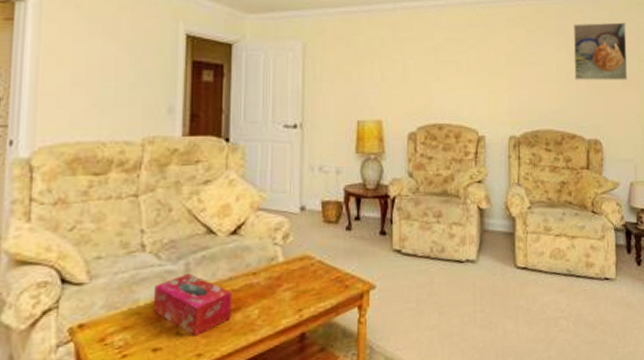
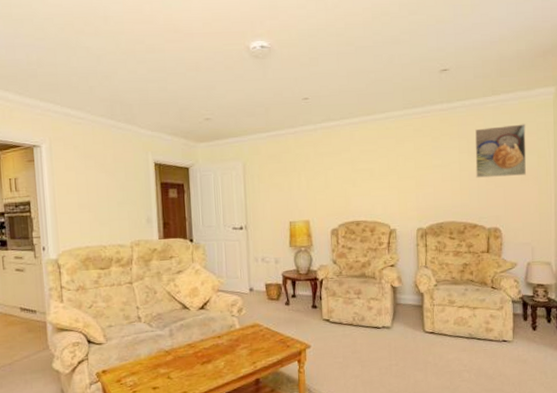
tissue box: present [152,273,232,336] -> none [149,336,205,380]

